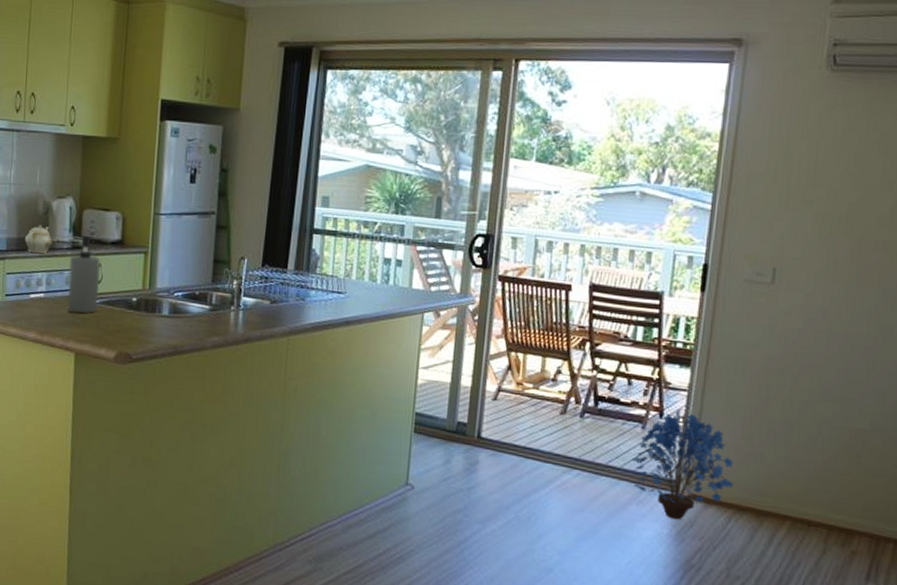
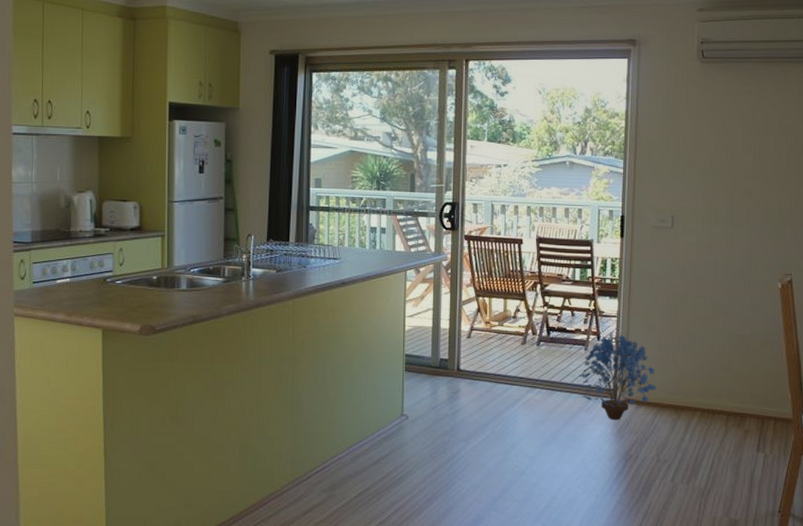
teapot: present [24,225,53,254] -> none [48,217,75,243]
soap dispenser: present [67,236,101,314] -> none [91,225,122,294]

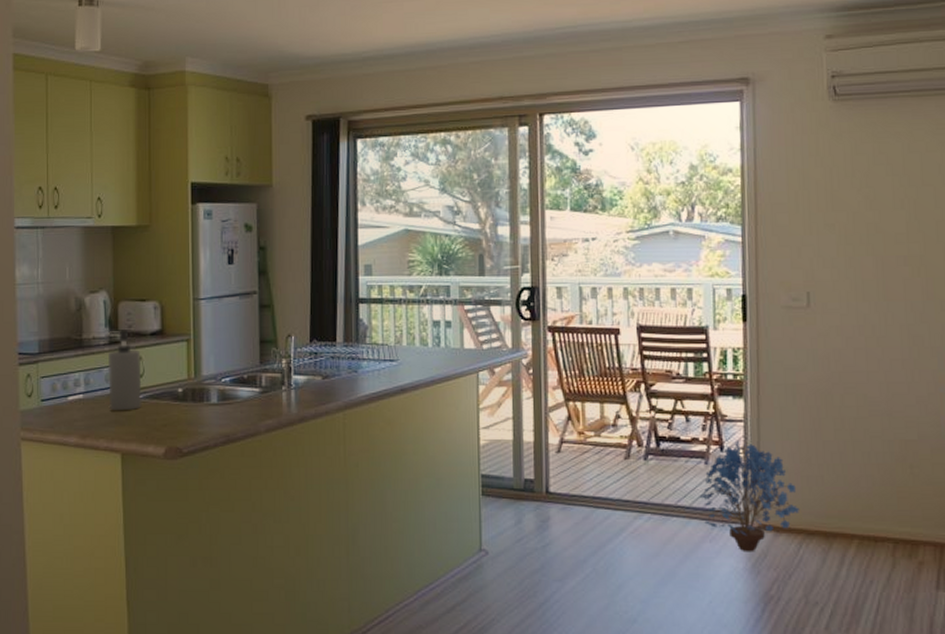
soap dispenser: none [91,225,122,294] -> present [106,329,142,411]

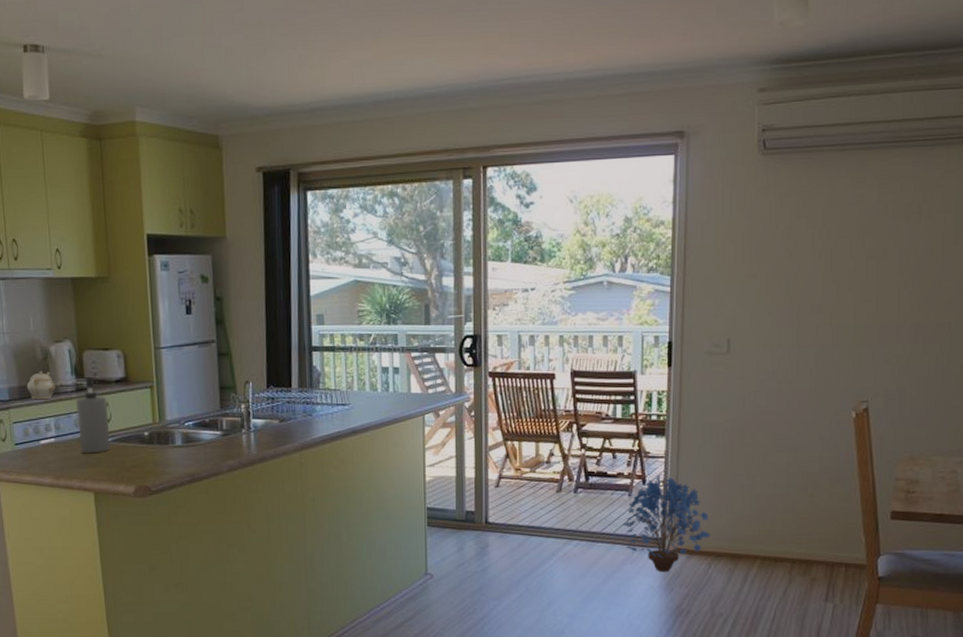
teapot: none [57,323,88,353] -> present [26,371,56,400]

